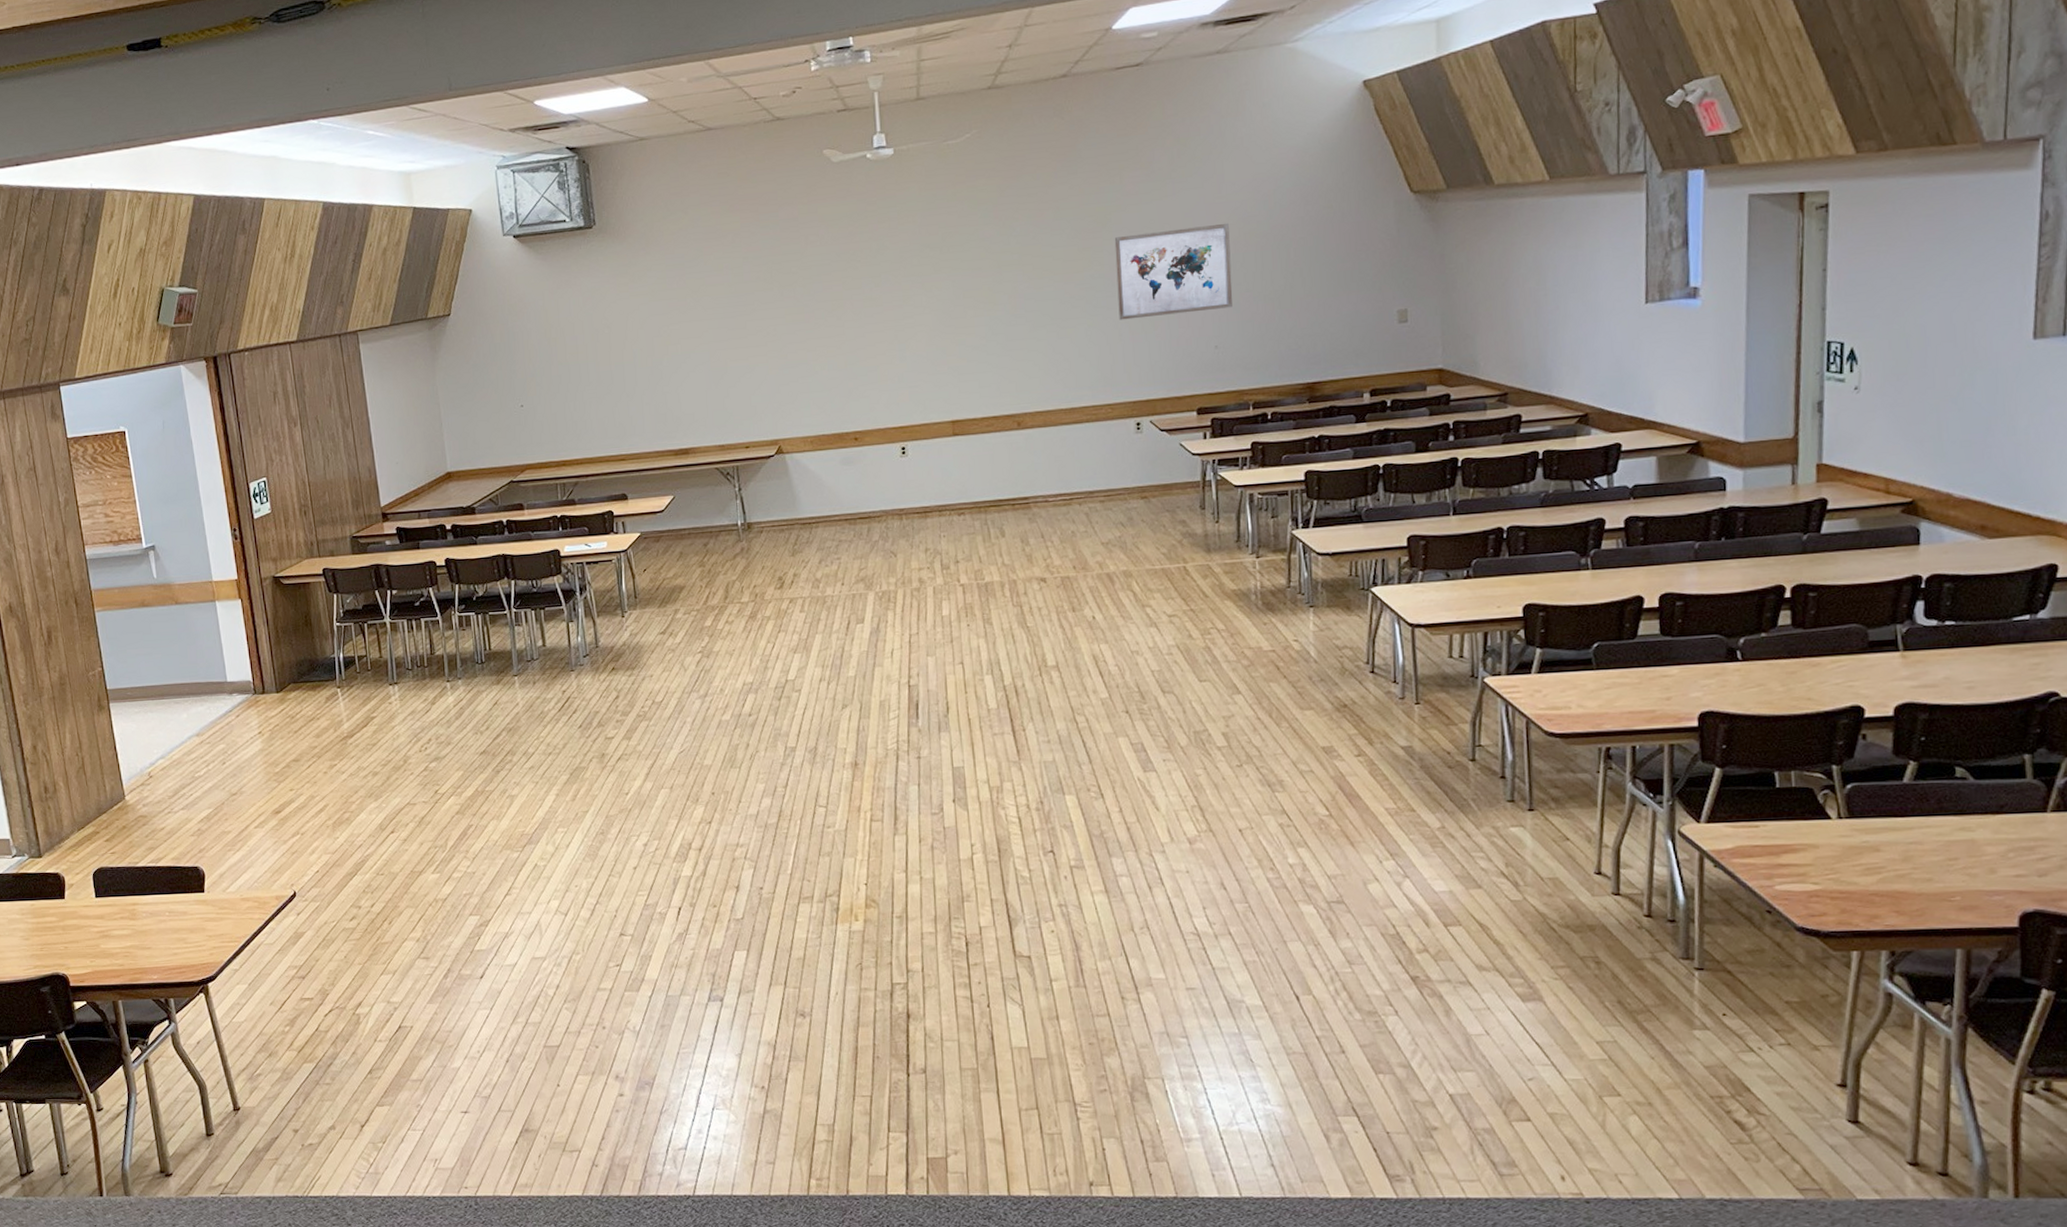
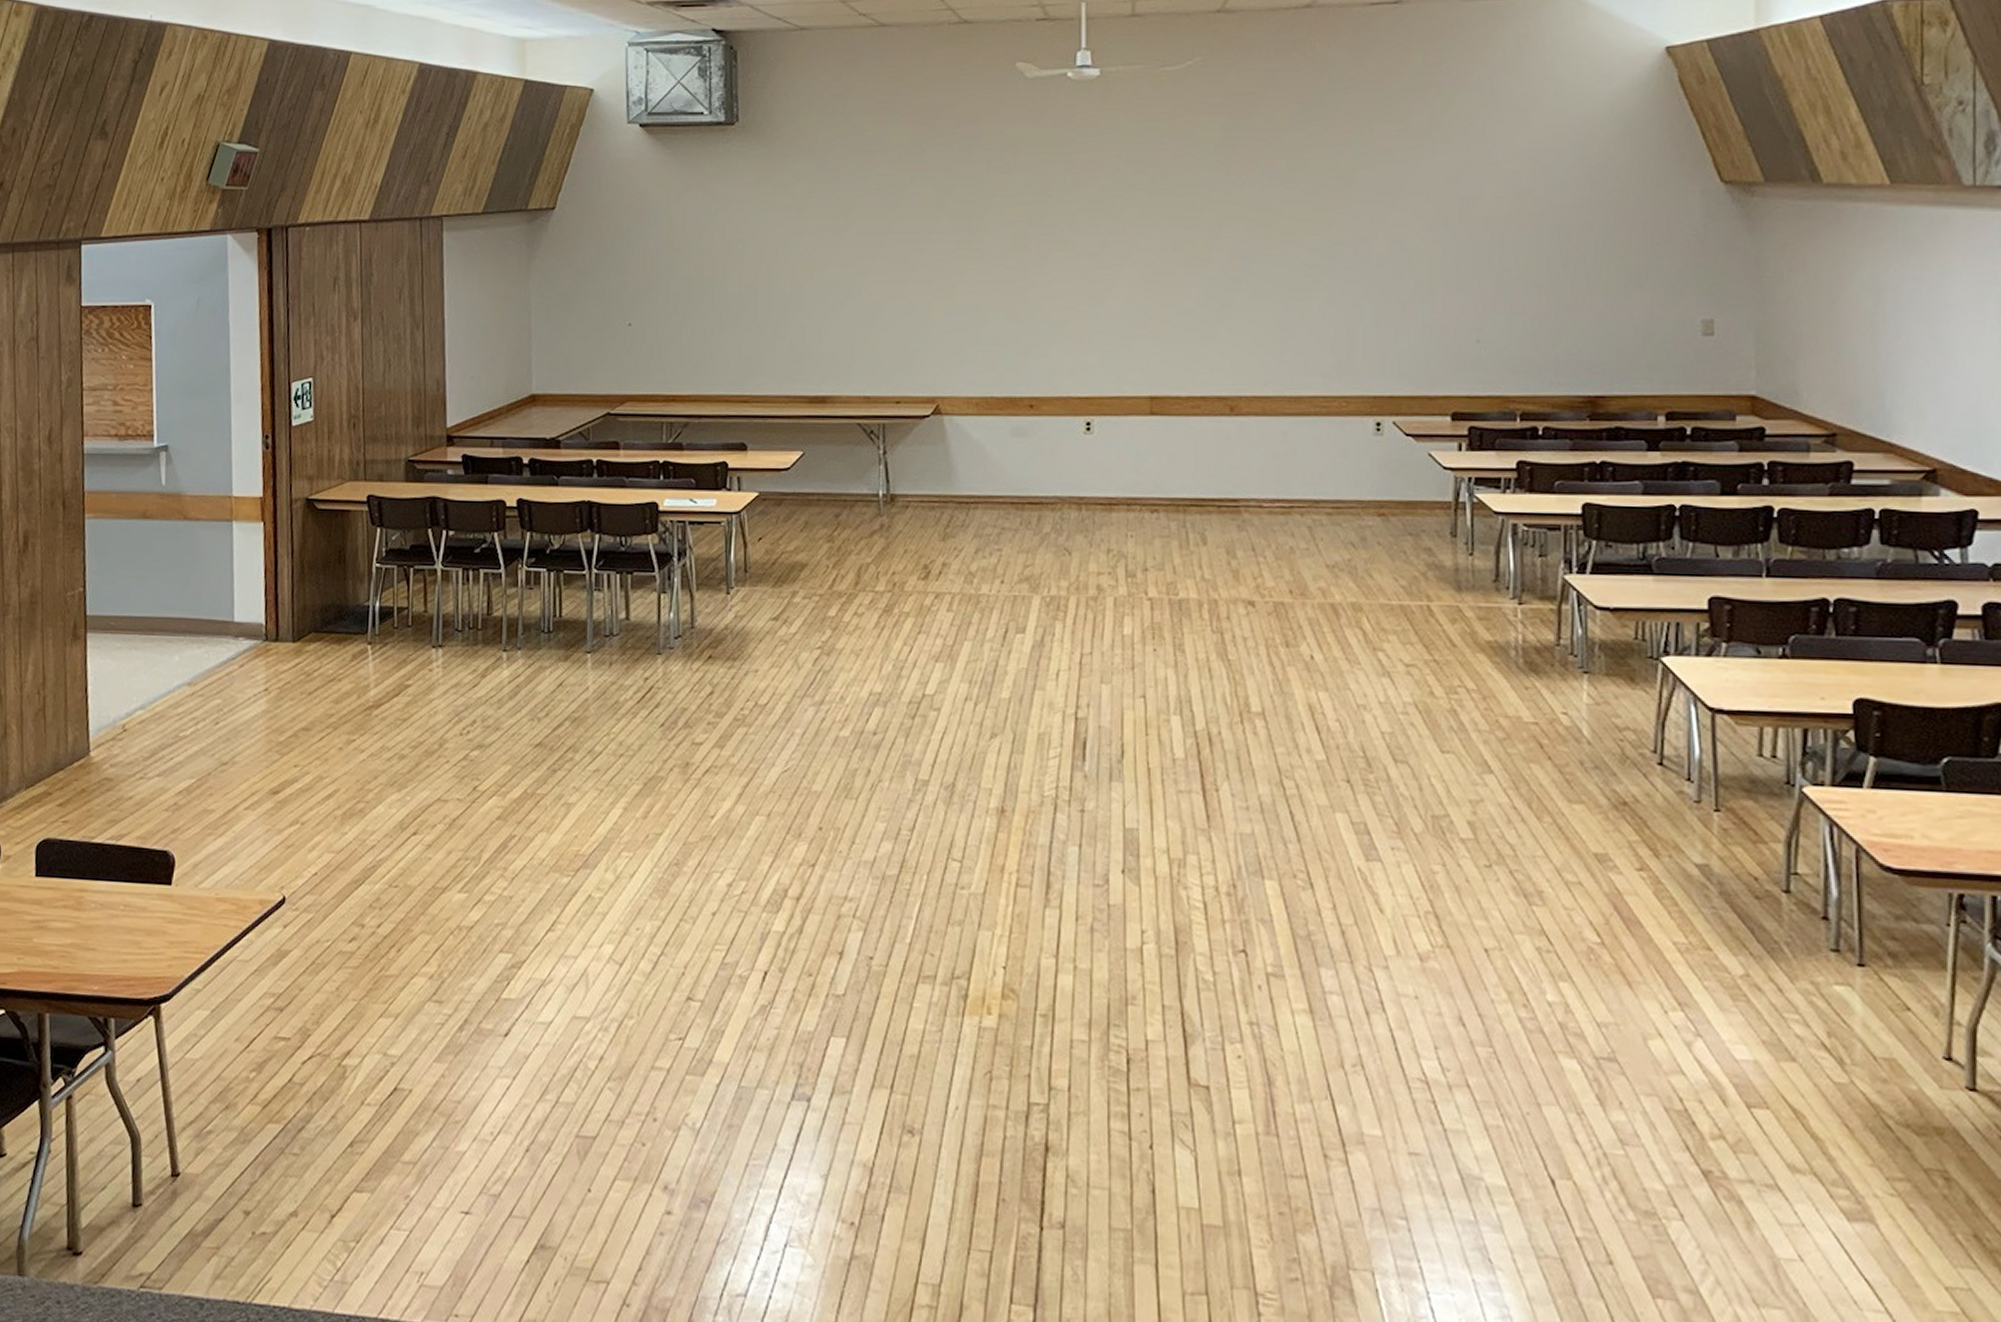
wall art: present [1114,222,1233,320] -> none [1359,195,1501,298]

